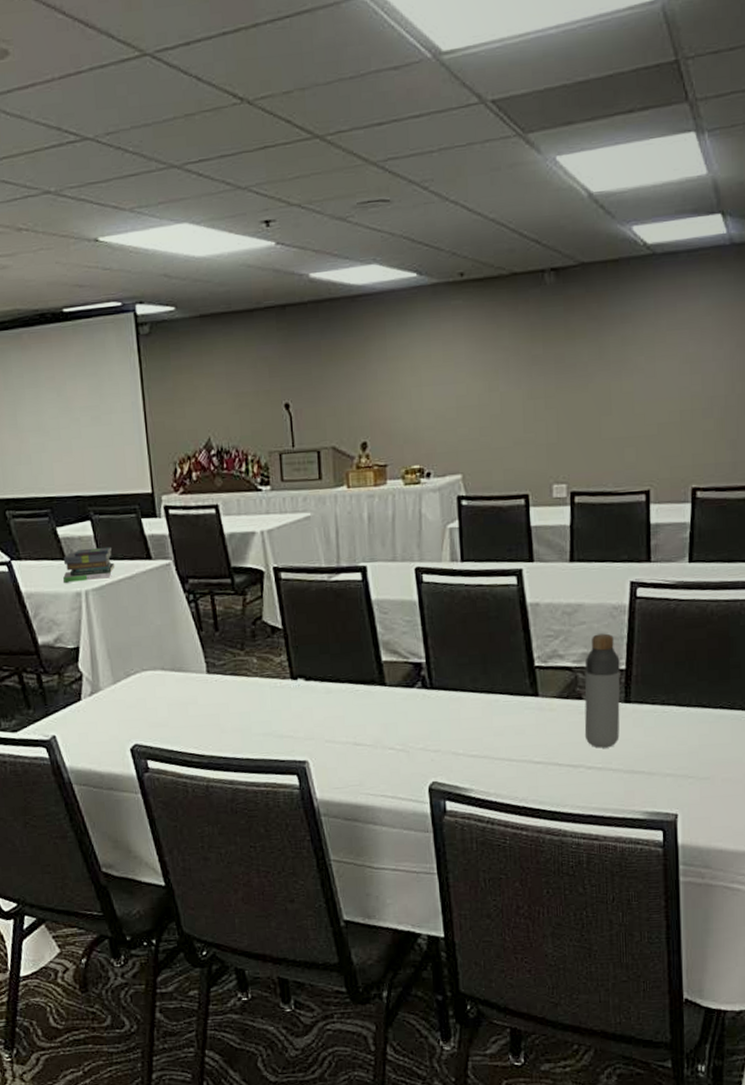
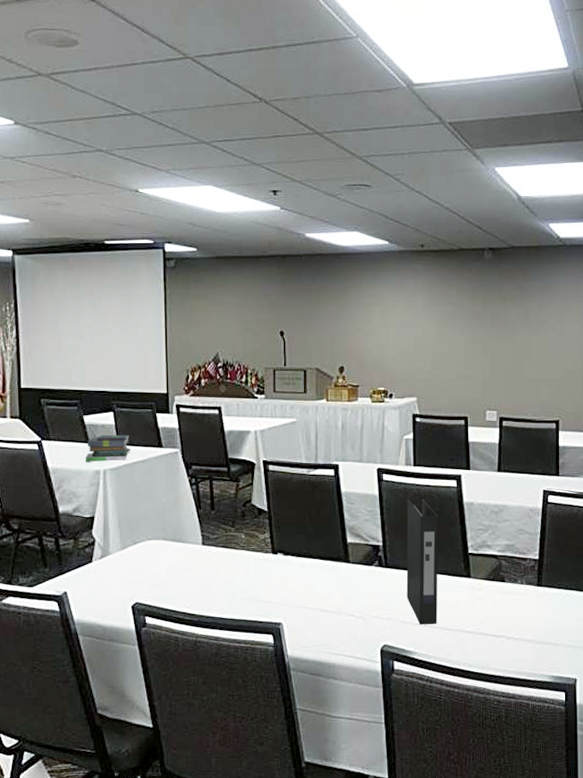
binder: none [454,601,498,756] -> present [406,498,439,624]
bottle: present [584,633,621,748] -> none [506,530,534,622]

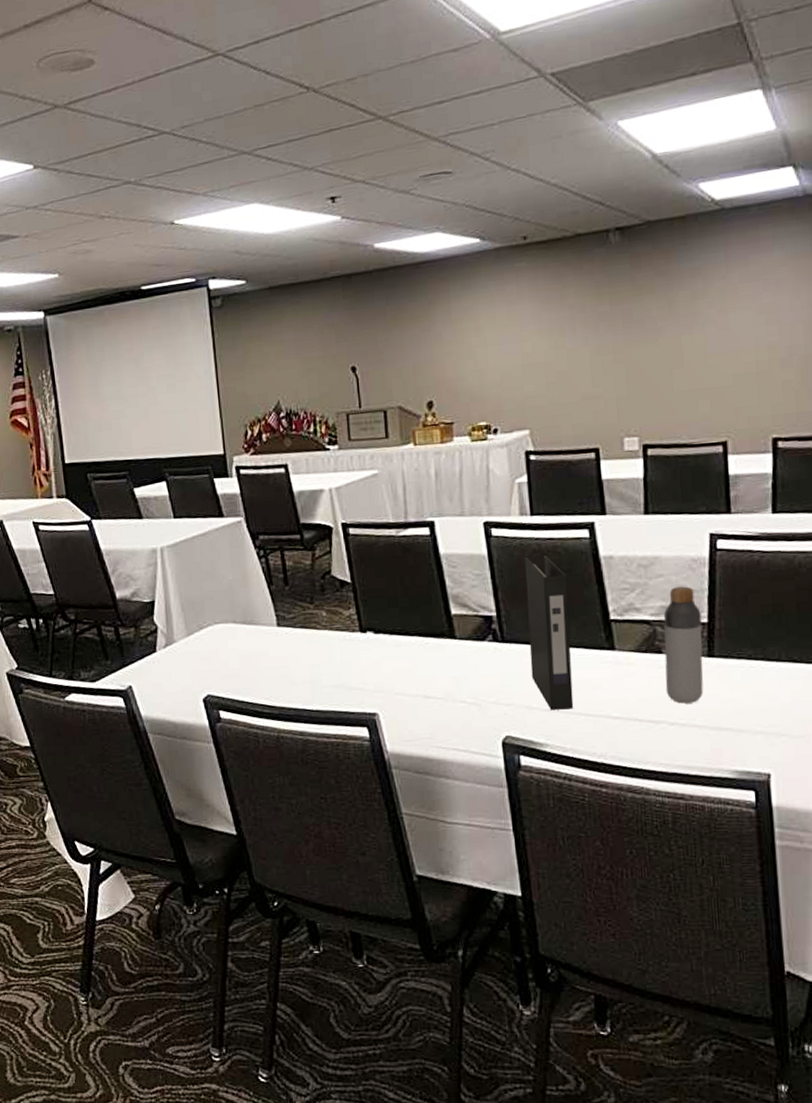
books: present [86,434,131,462] -> none [140,505,189,540]
bottle: none [506,530,534,622] -> present [663,586,704,704]

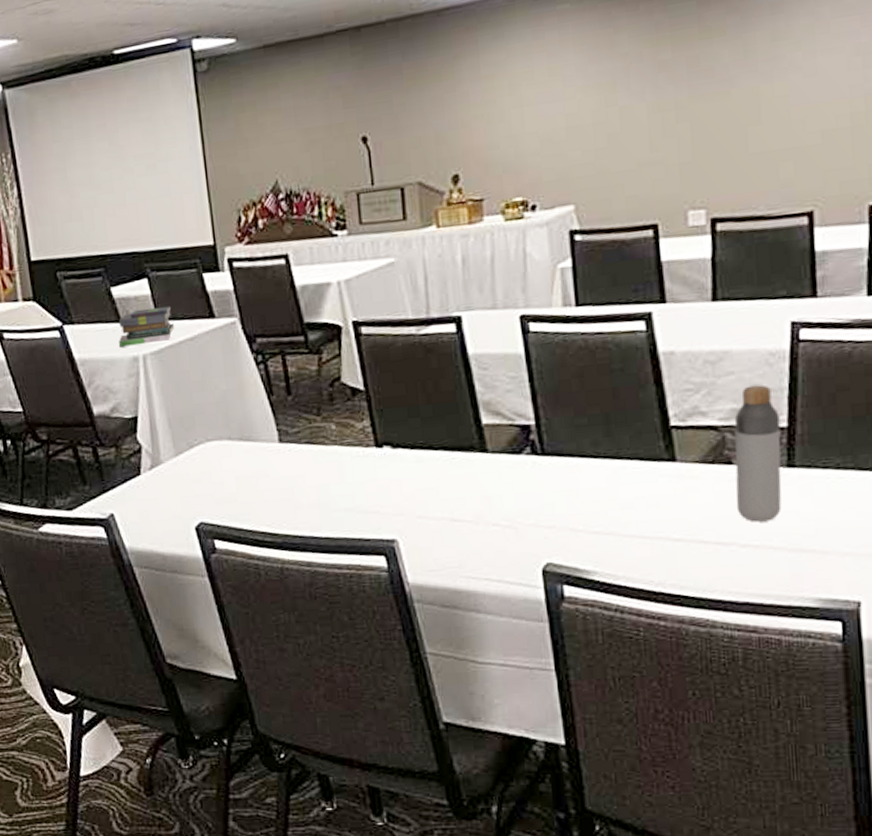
books: none [140,505,189,540] -> present [118,305,175,347]
binder: present [525,555,574,710] -> none [569,352,627,533]

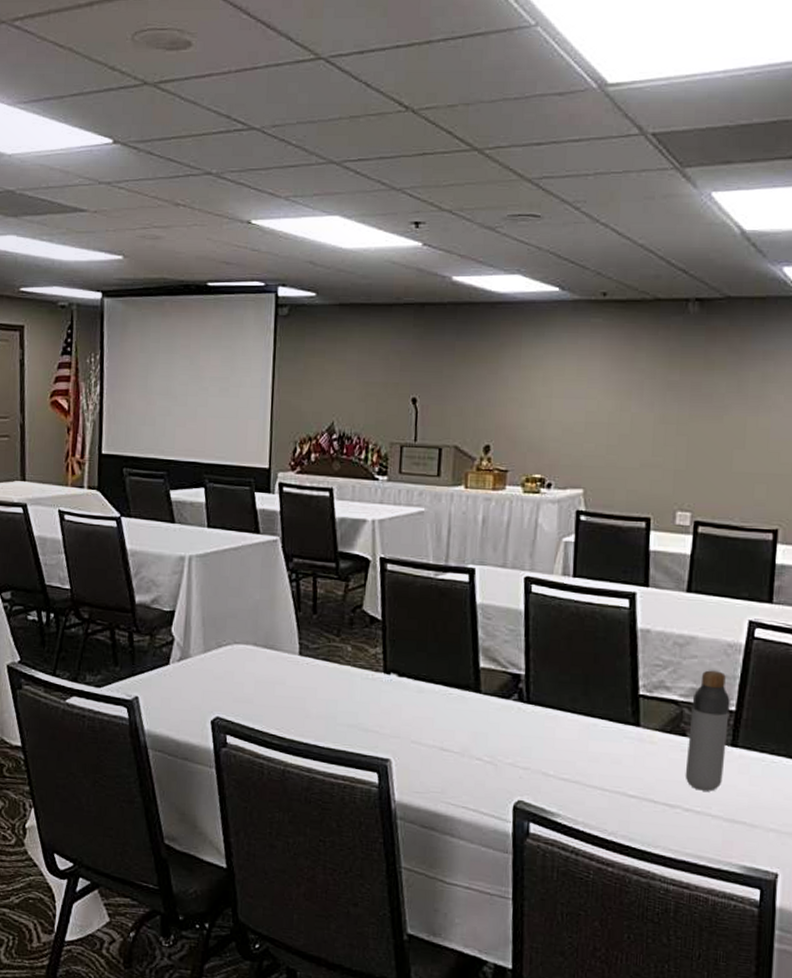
books: present [118,305,175,347] -> none [169,514,223,548]

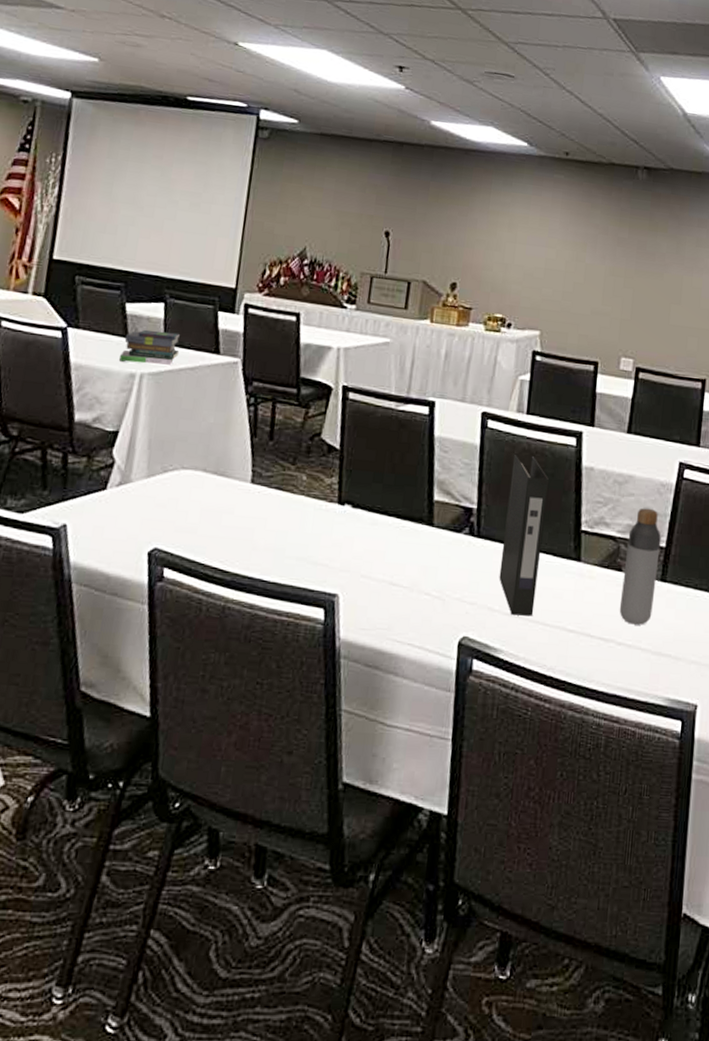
books: none [169,514,223,548] -> present [119,329,180,366]
binder: none [552,618,602,782] -> present [499,453,550,616]

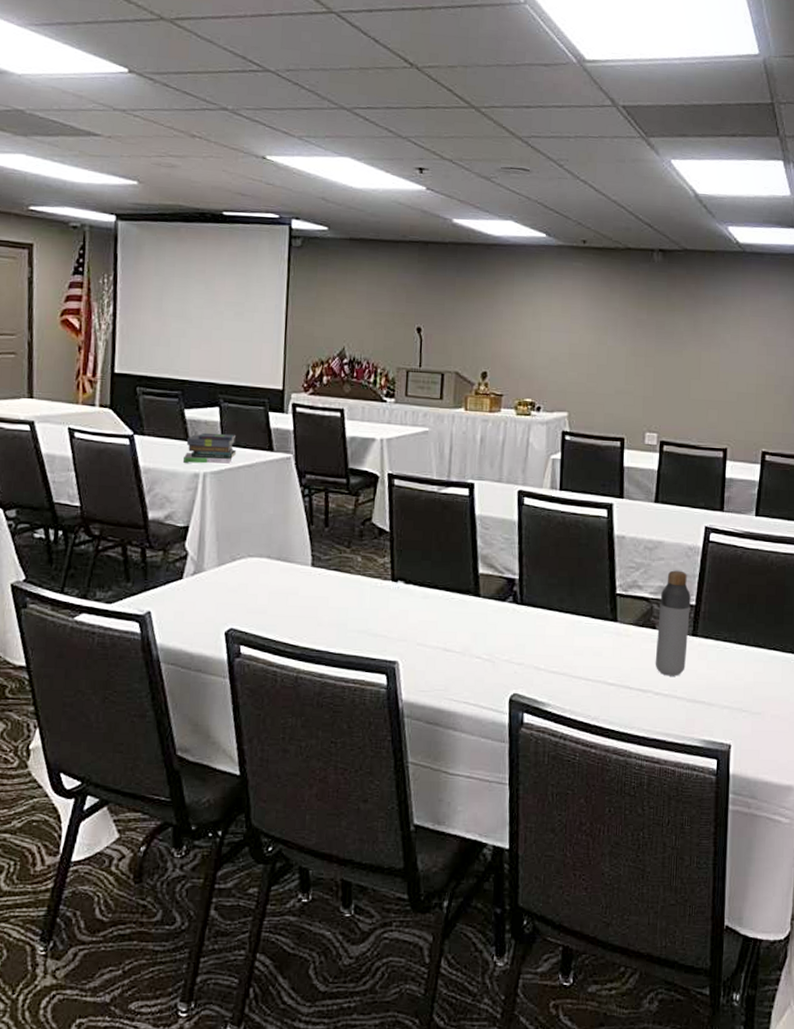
binder: present [499,453,550,616] -> none [543,527,585,673]

